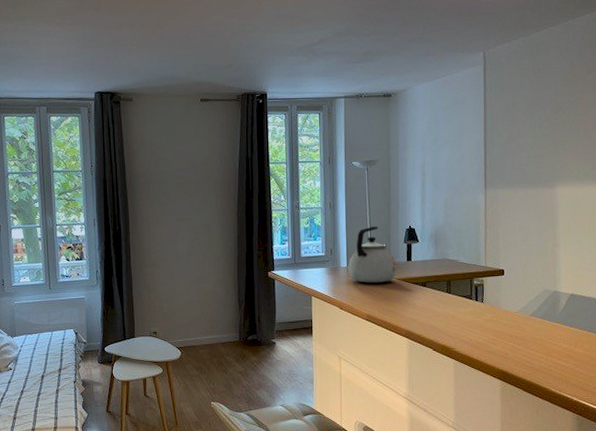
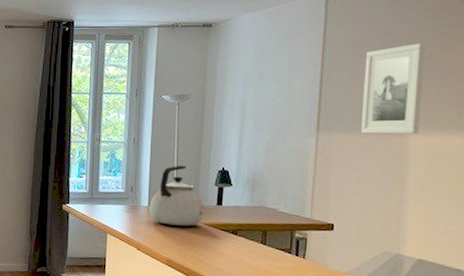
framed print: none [518,108,564,188] -> present [361,43,426,135]

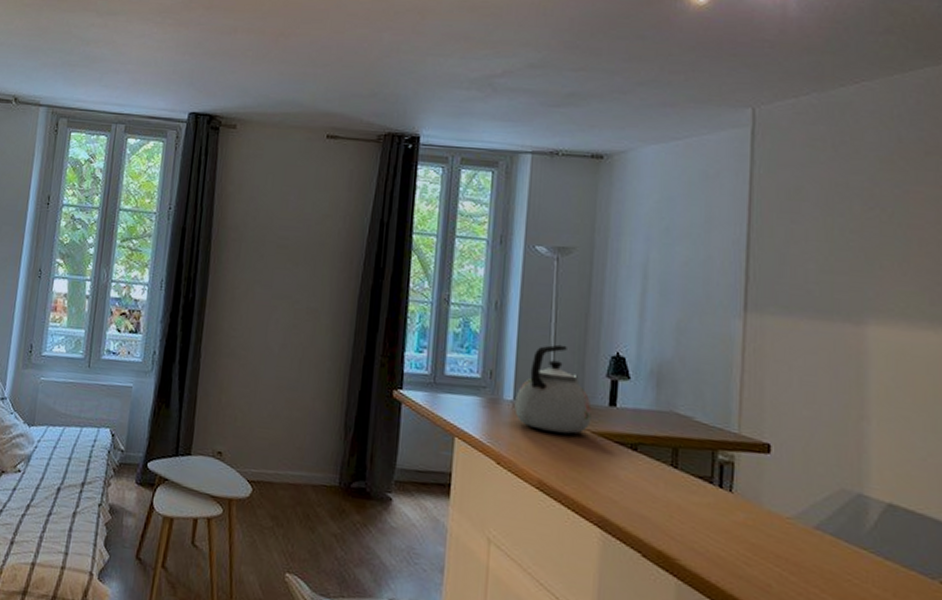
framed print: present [361,43,426,135] -> none [804,202,883,325]

